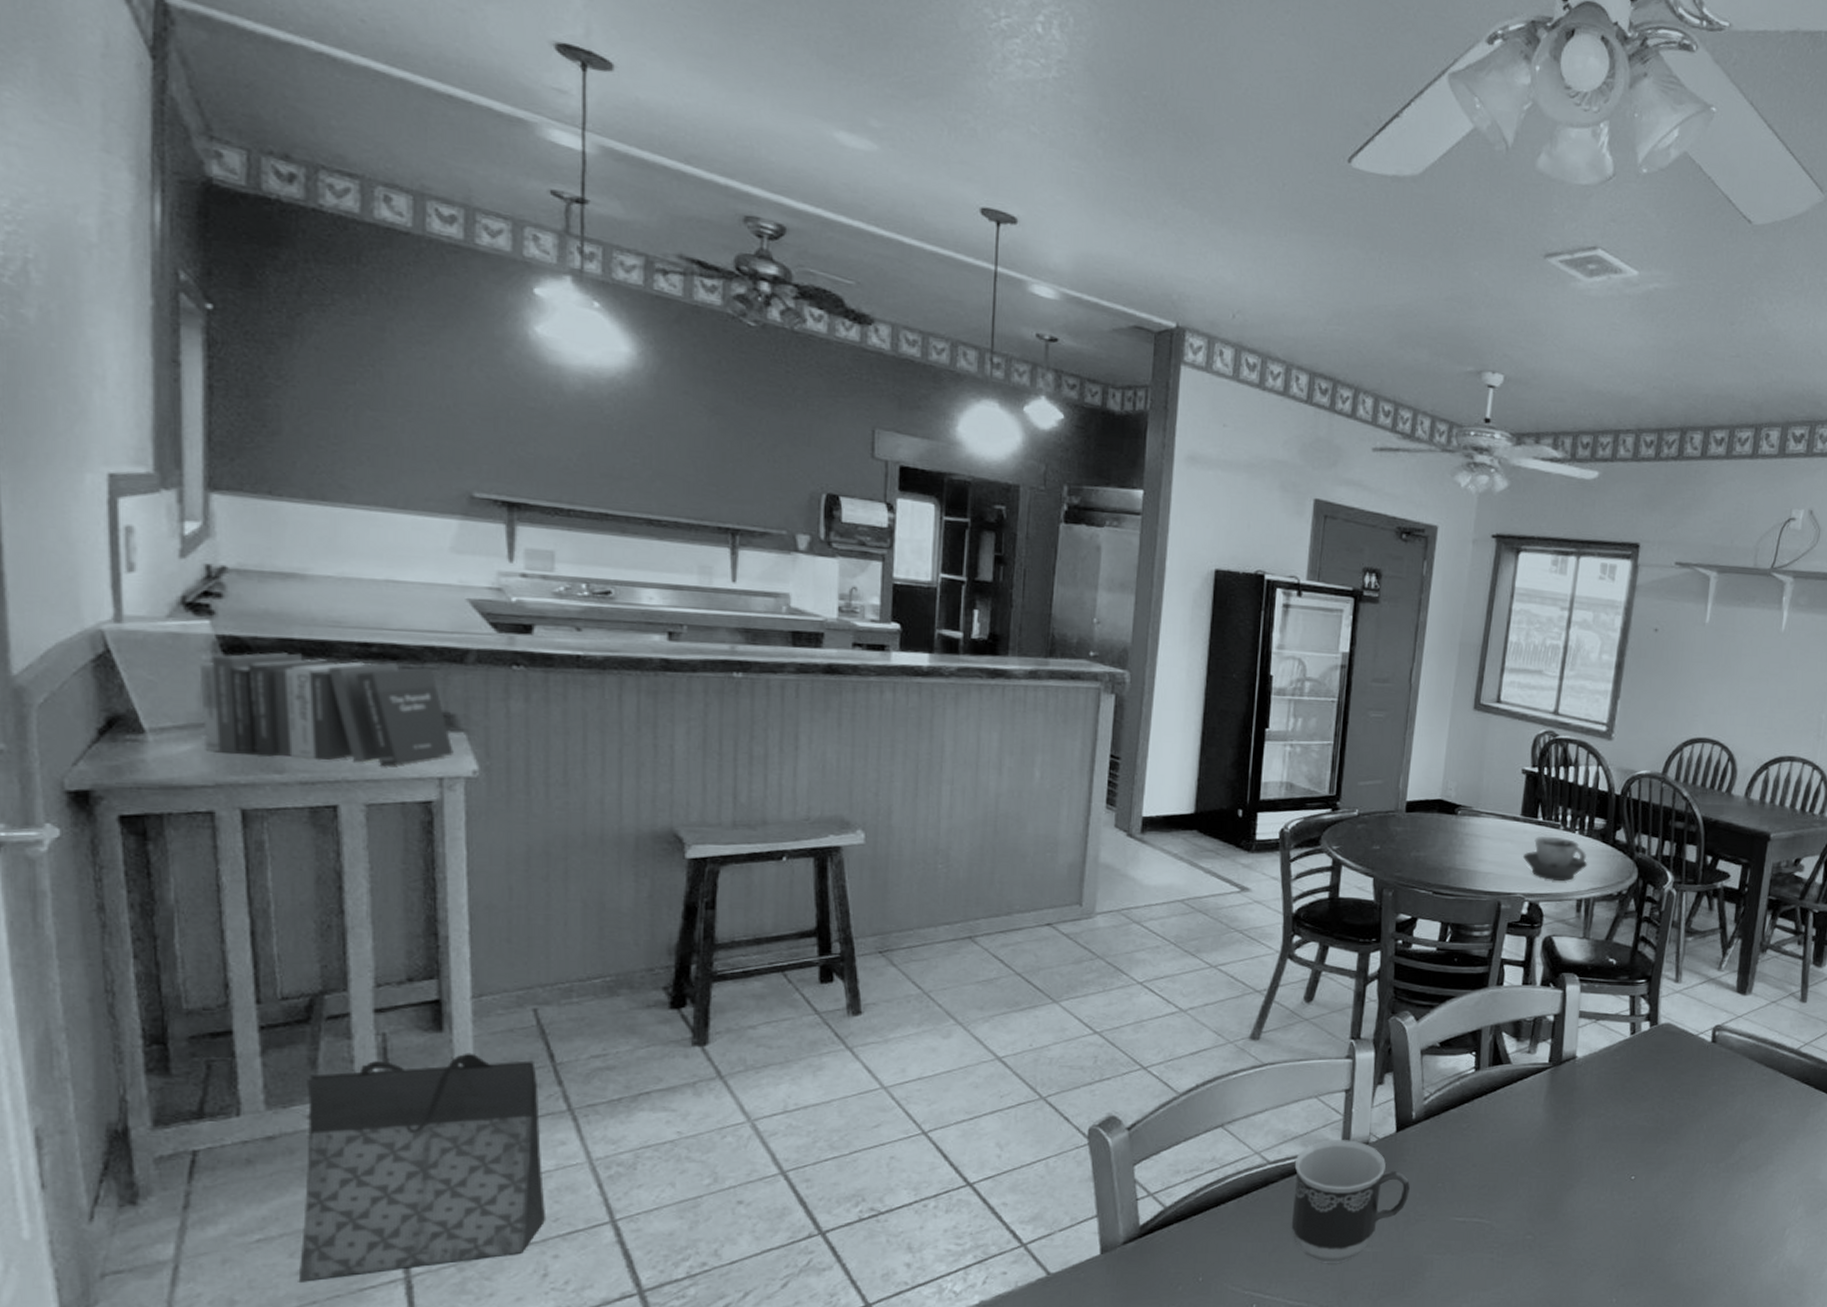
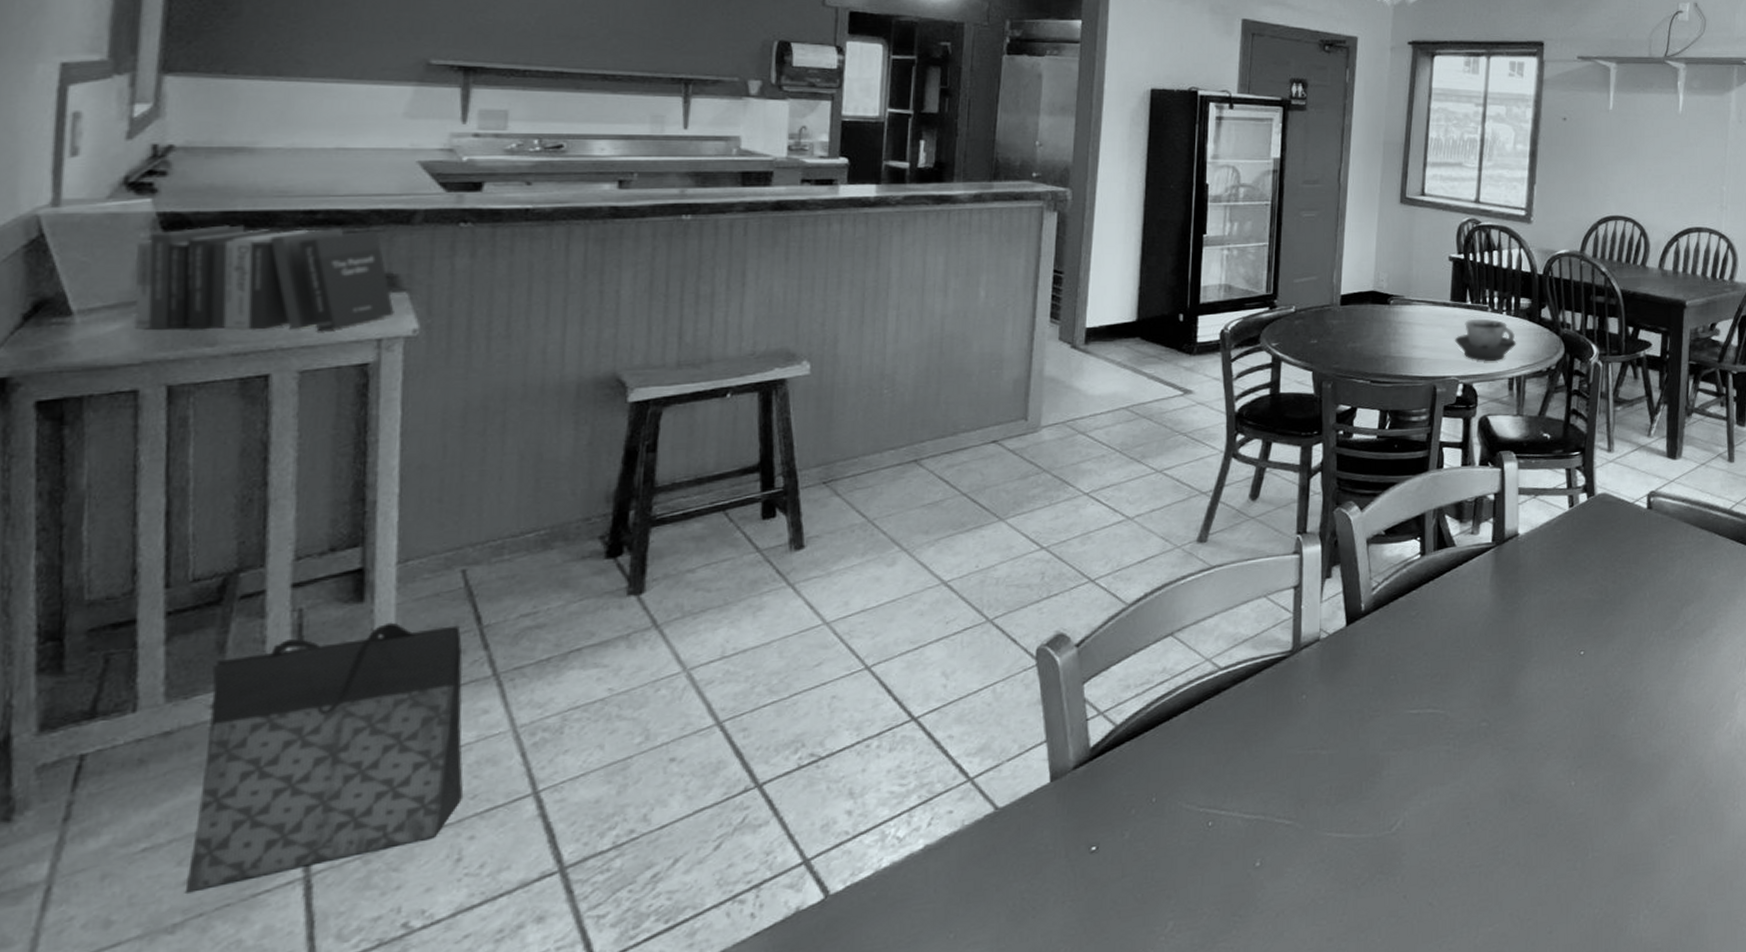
cup: present [1291,1140,1410,1263] -> none [1245,638,1362,771]

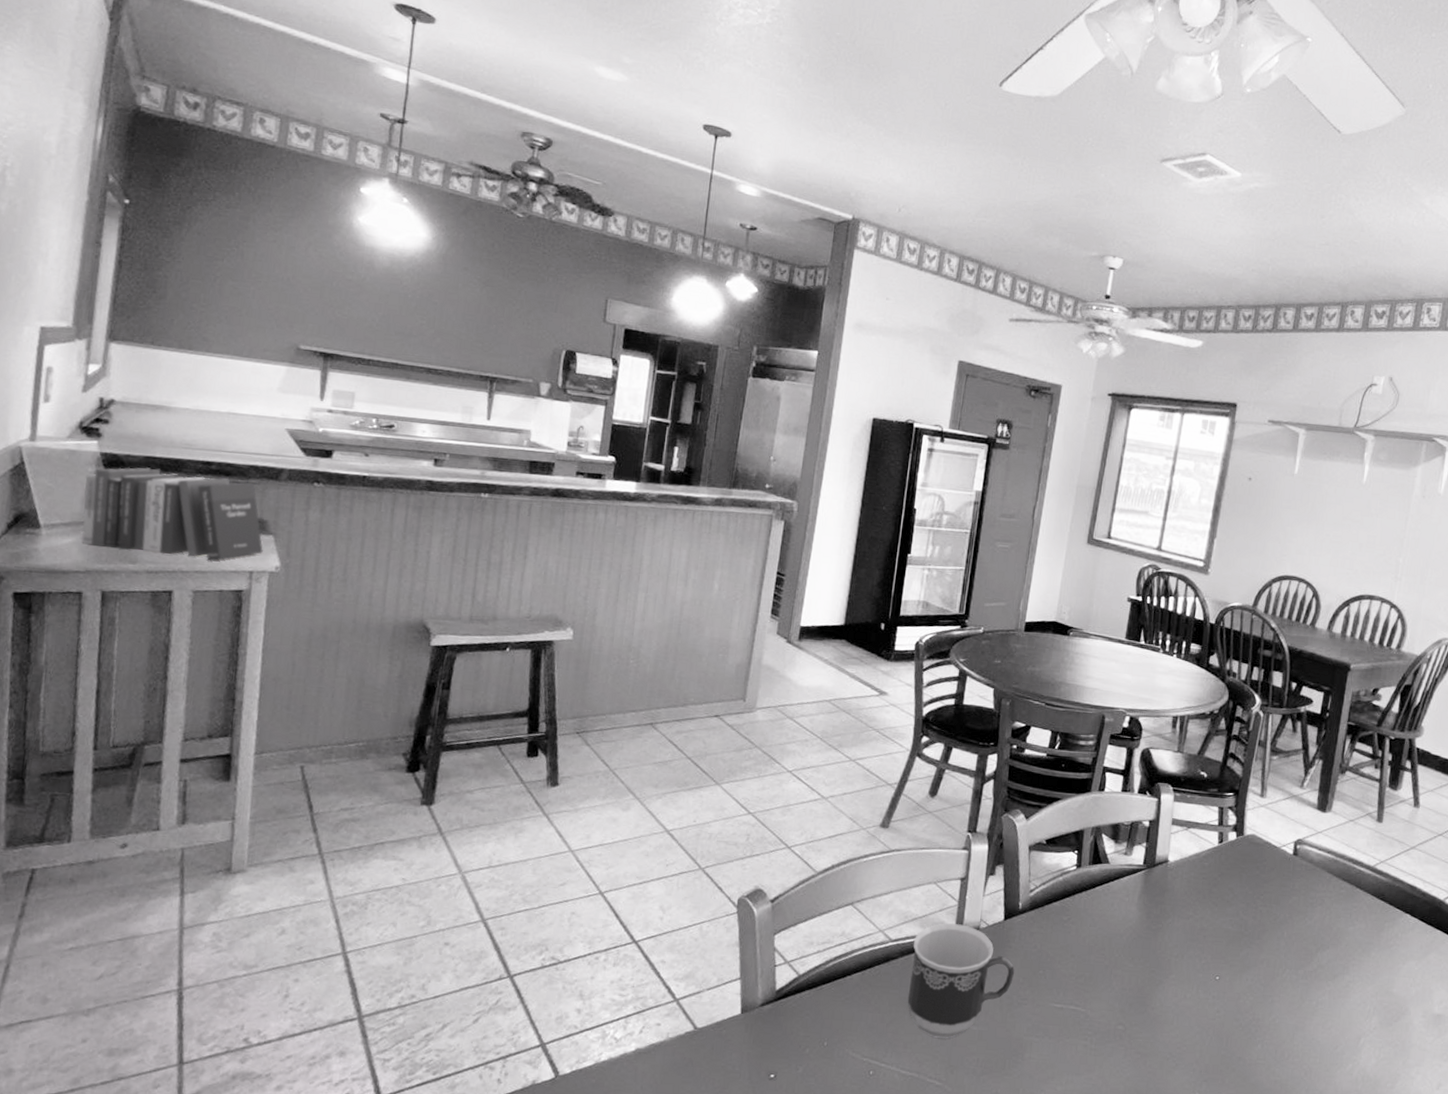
bag: present [184,622,464,892] -> none [97,800,298,987]
cup: none [1245,638,1362,771] -> present [907,923,1014,1038]
cup: present [1454,318,1517,361] -> none [1125,658,1184,699]

